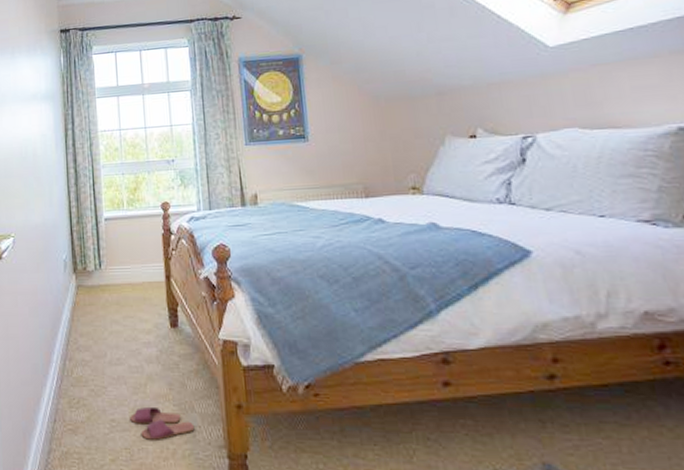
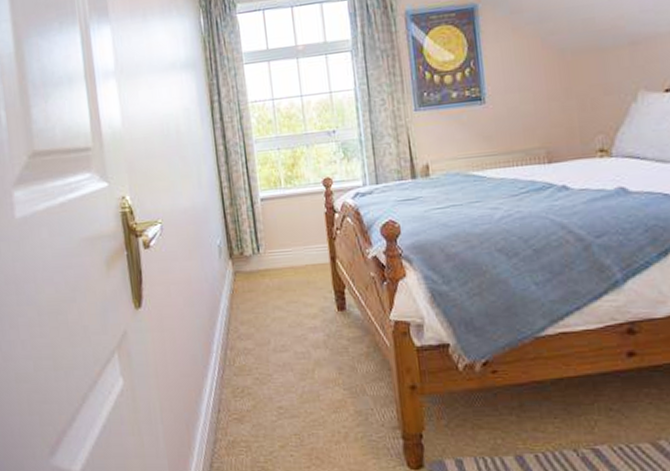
slippers: present [130,406,195,440] -> none [298,391,367,425]

